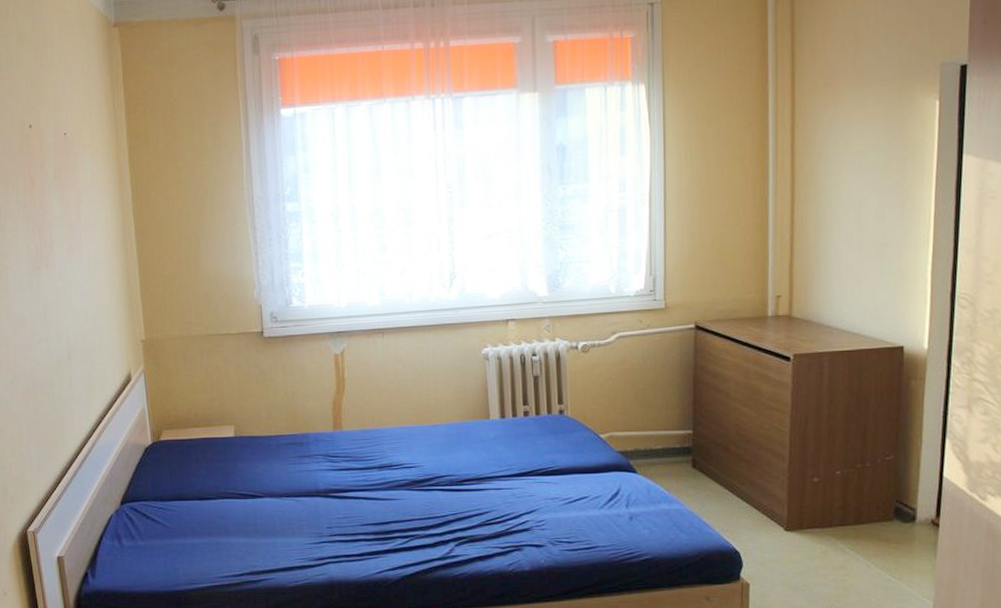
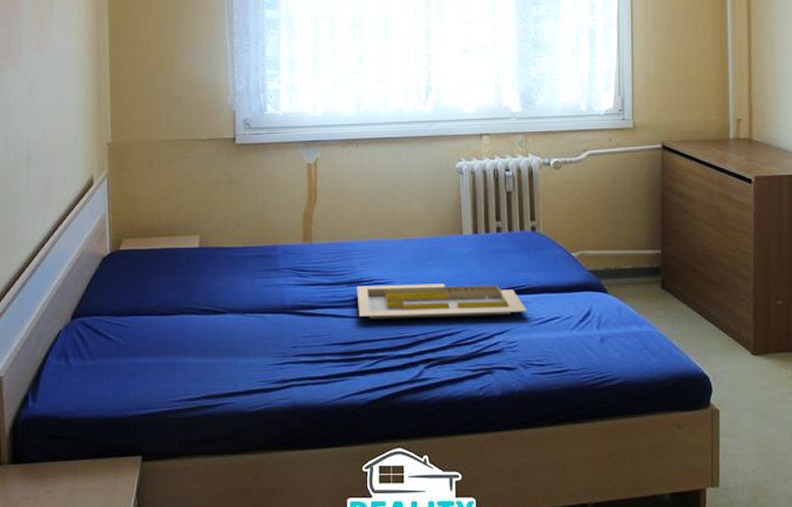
serving tray: none [387,466,556,501] -> present [357,284,527,319]

